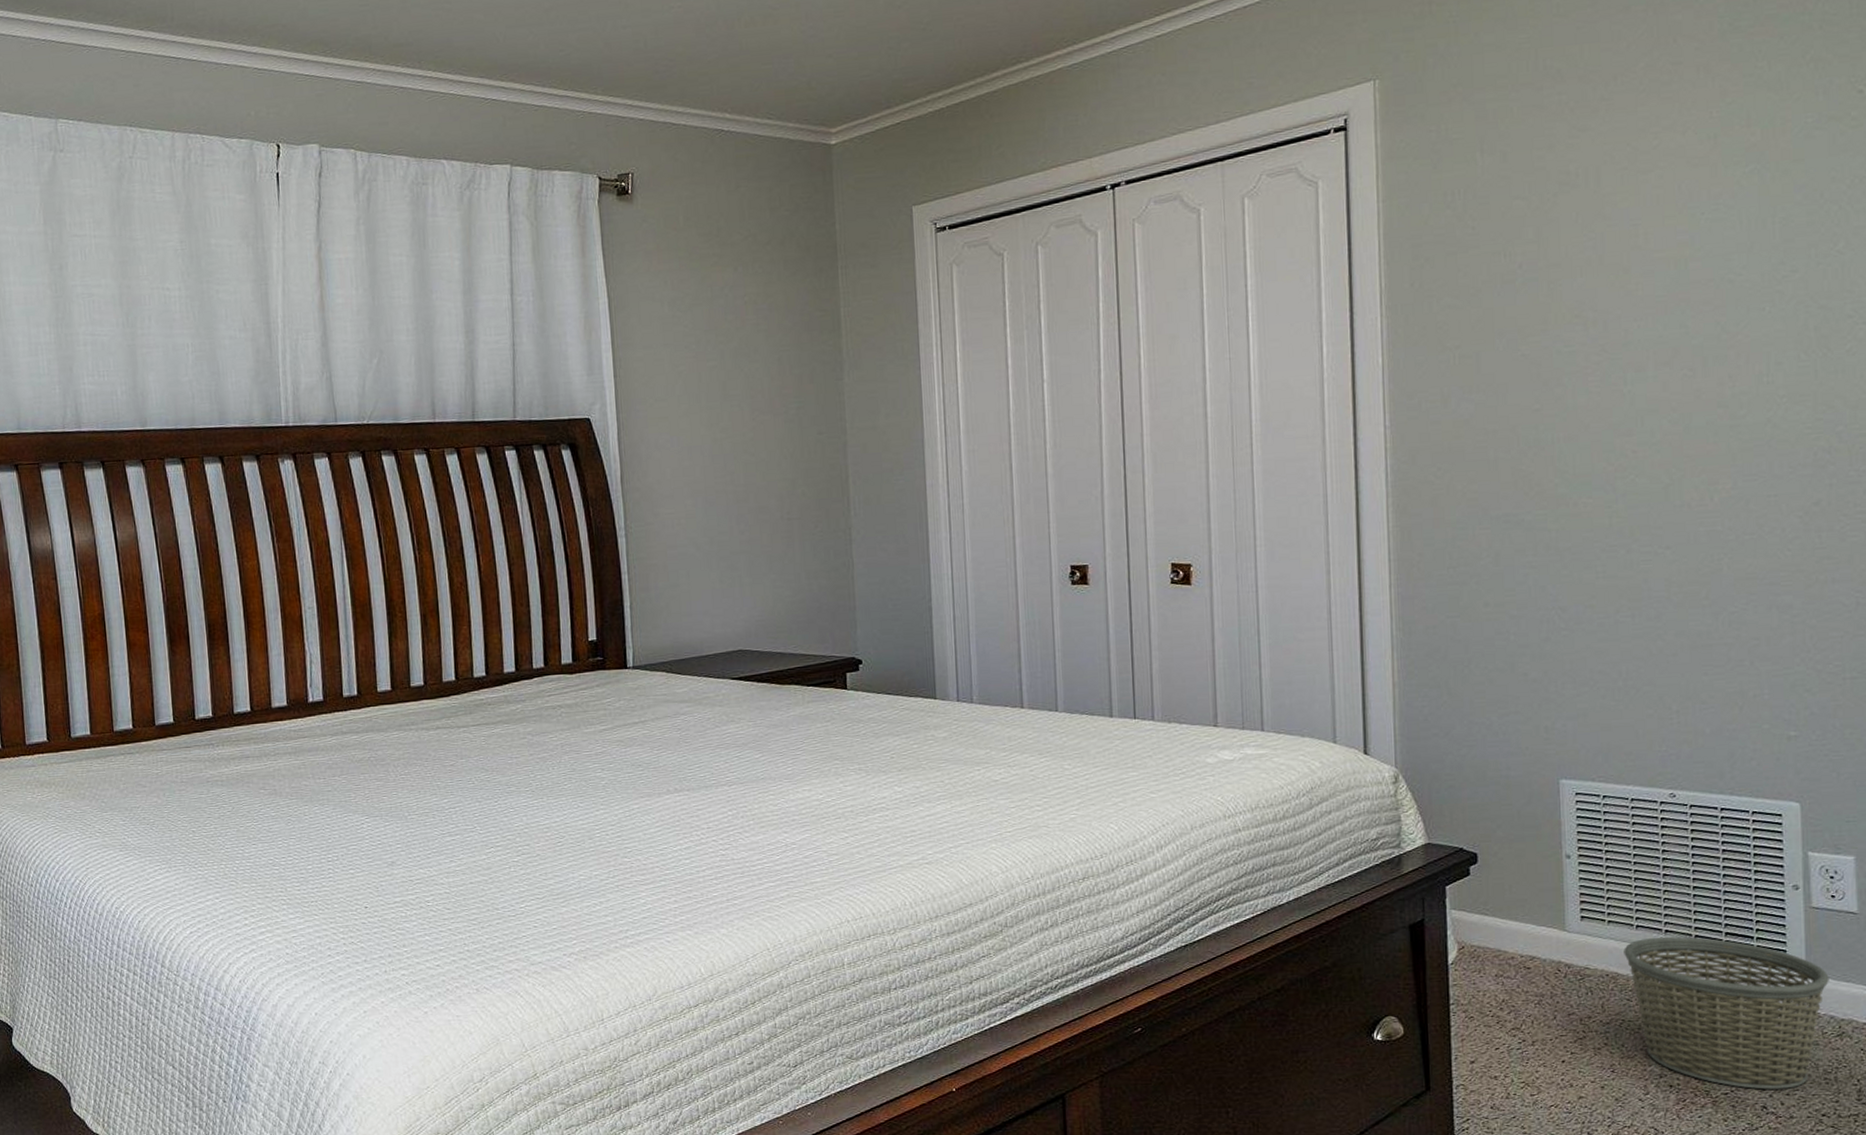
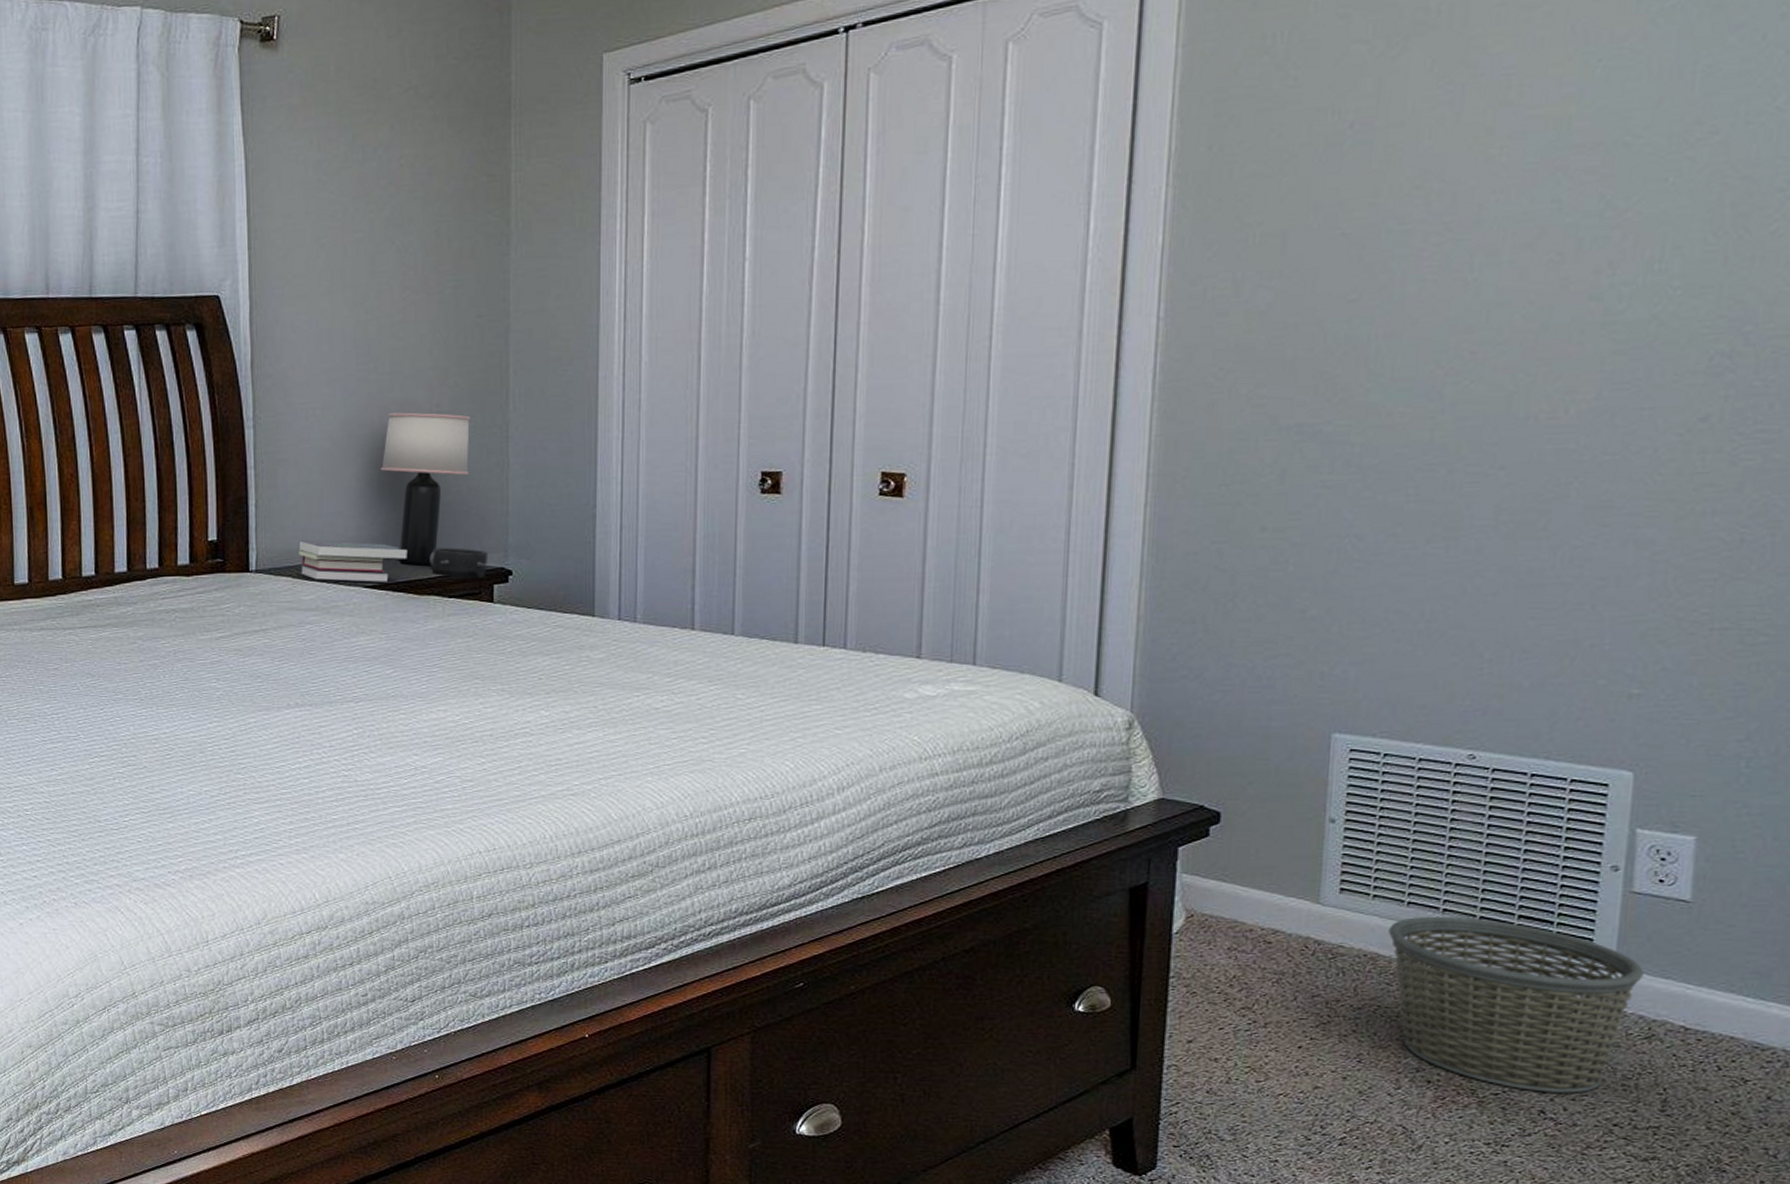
books: none [670,638,769,676] -> present [297,540,407,584]
table lamp: none [740,520,819,659] -> present [380,412,471,567]
alarm clock: none [788,640,840,669] -> present [429,547,489,579]

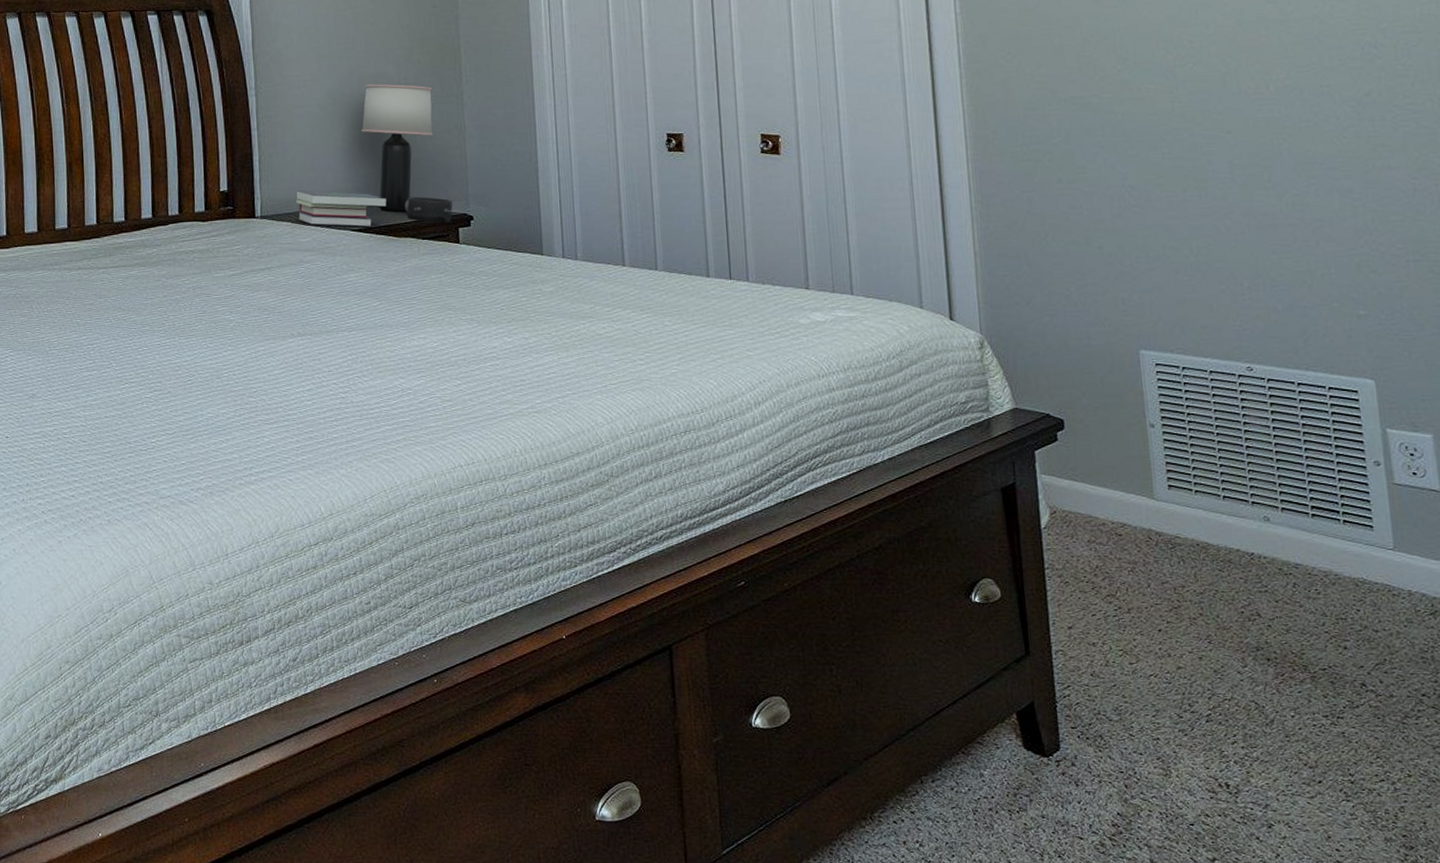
basket: present [1388,916,1644,1093] -> none [1212,508,1418,667]

